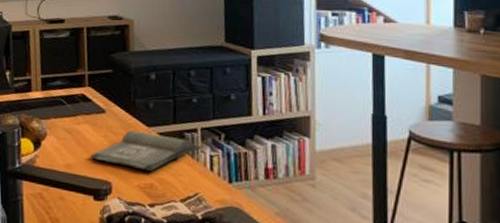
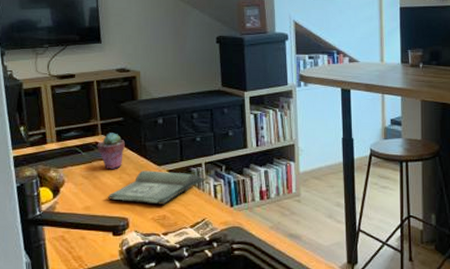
potted succulent: none [82,85,113,126] -> present [97,133,125,169]

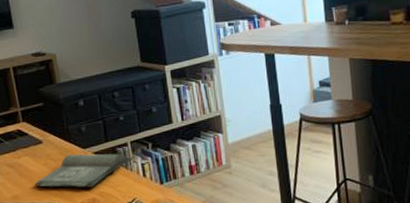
potted succulent: present [97,133,125,169] -> none [19,119,48,156]

